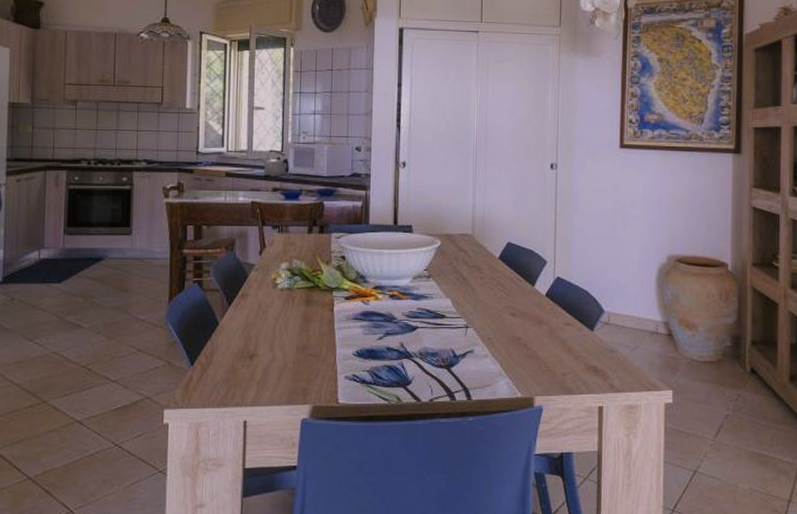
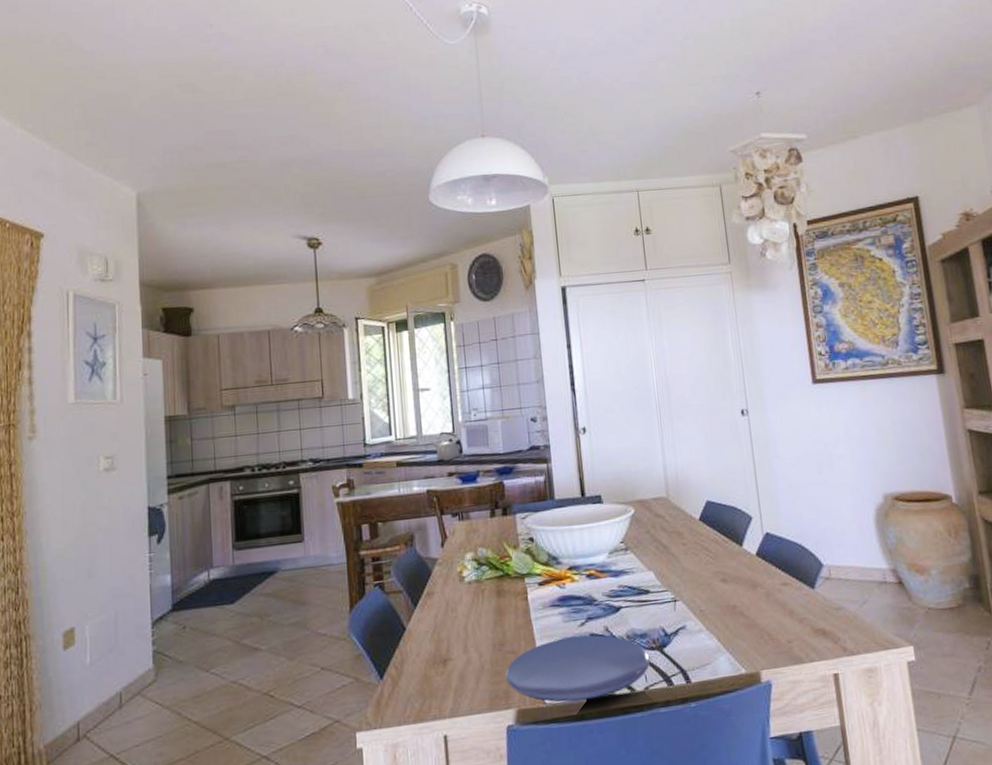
plate: none [306,348,438,405] -> present [506,635,651,703]

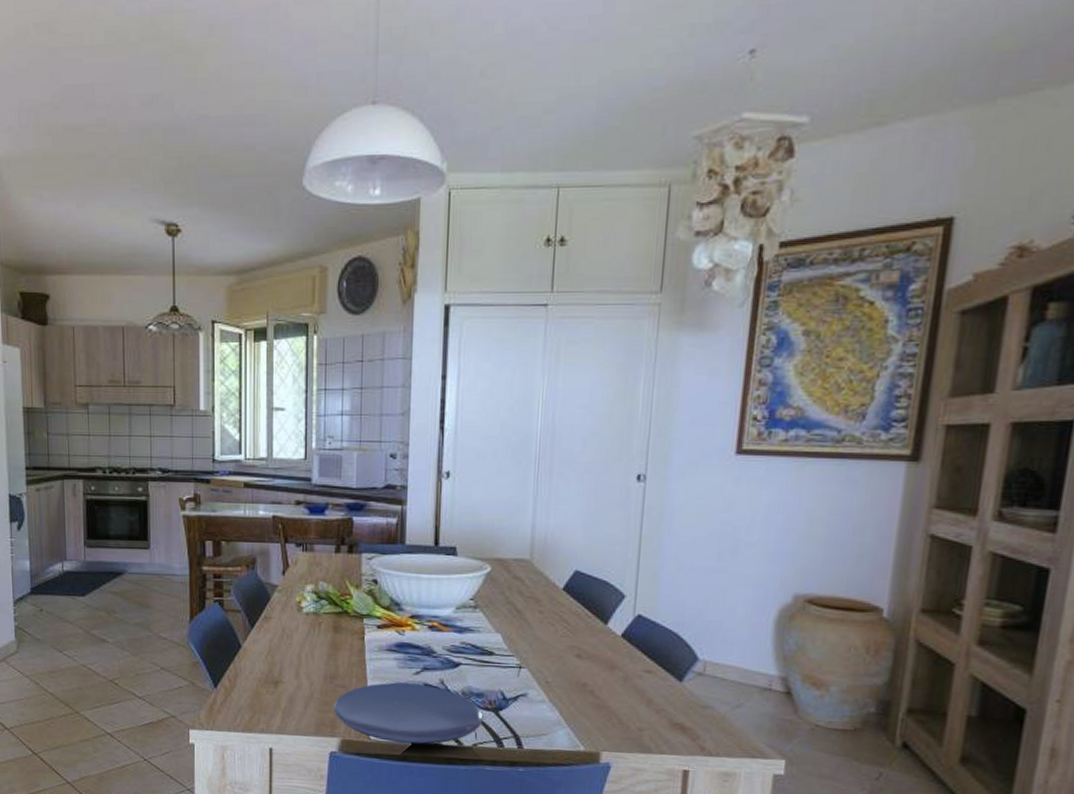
kettle: present [431,431,464,461] -> none [281,457,315,488]

